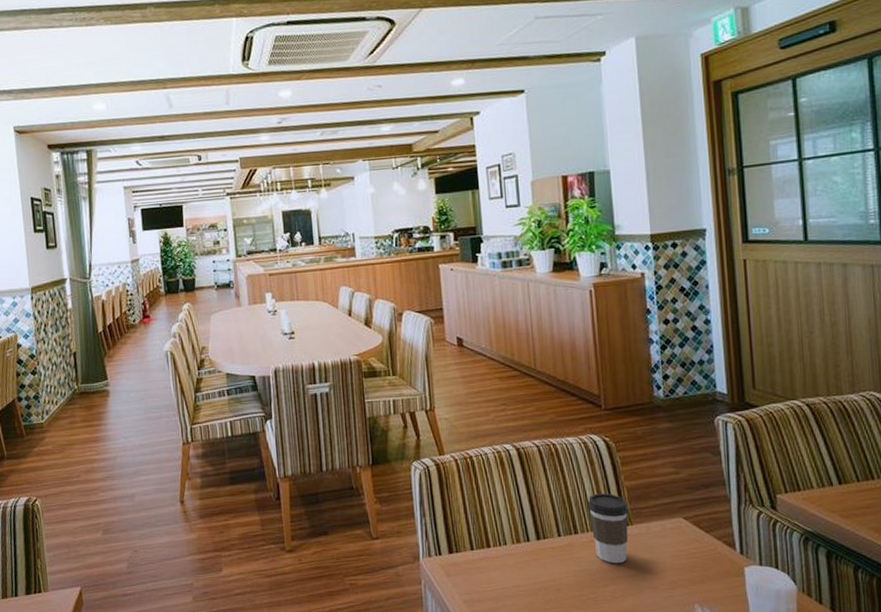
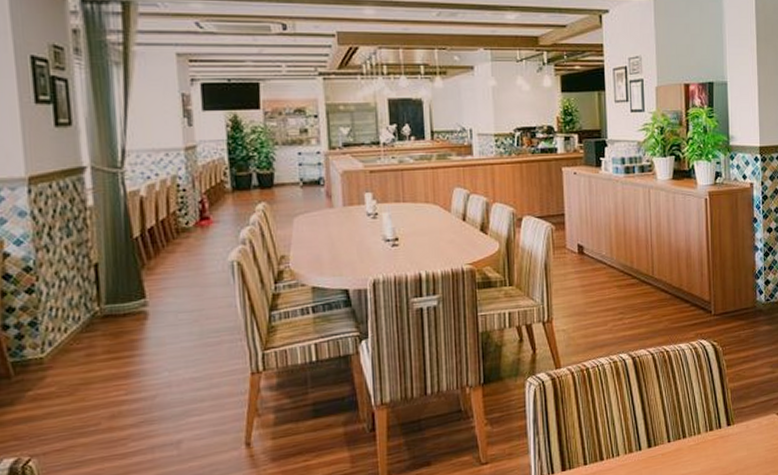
coffee cup: present [587,493,629,563] -> none [695,396,731,463]

